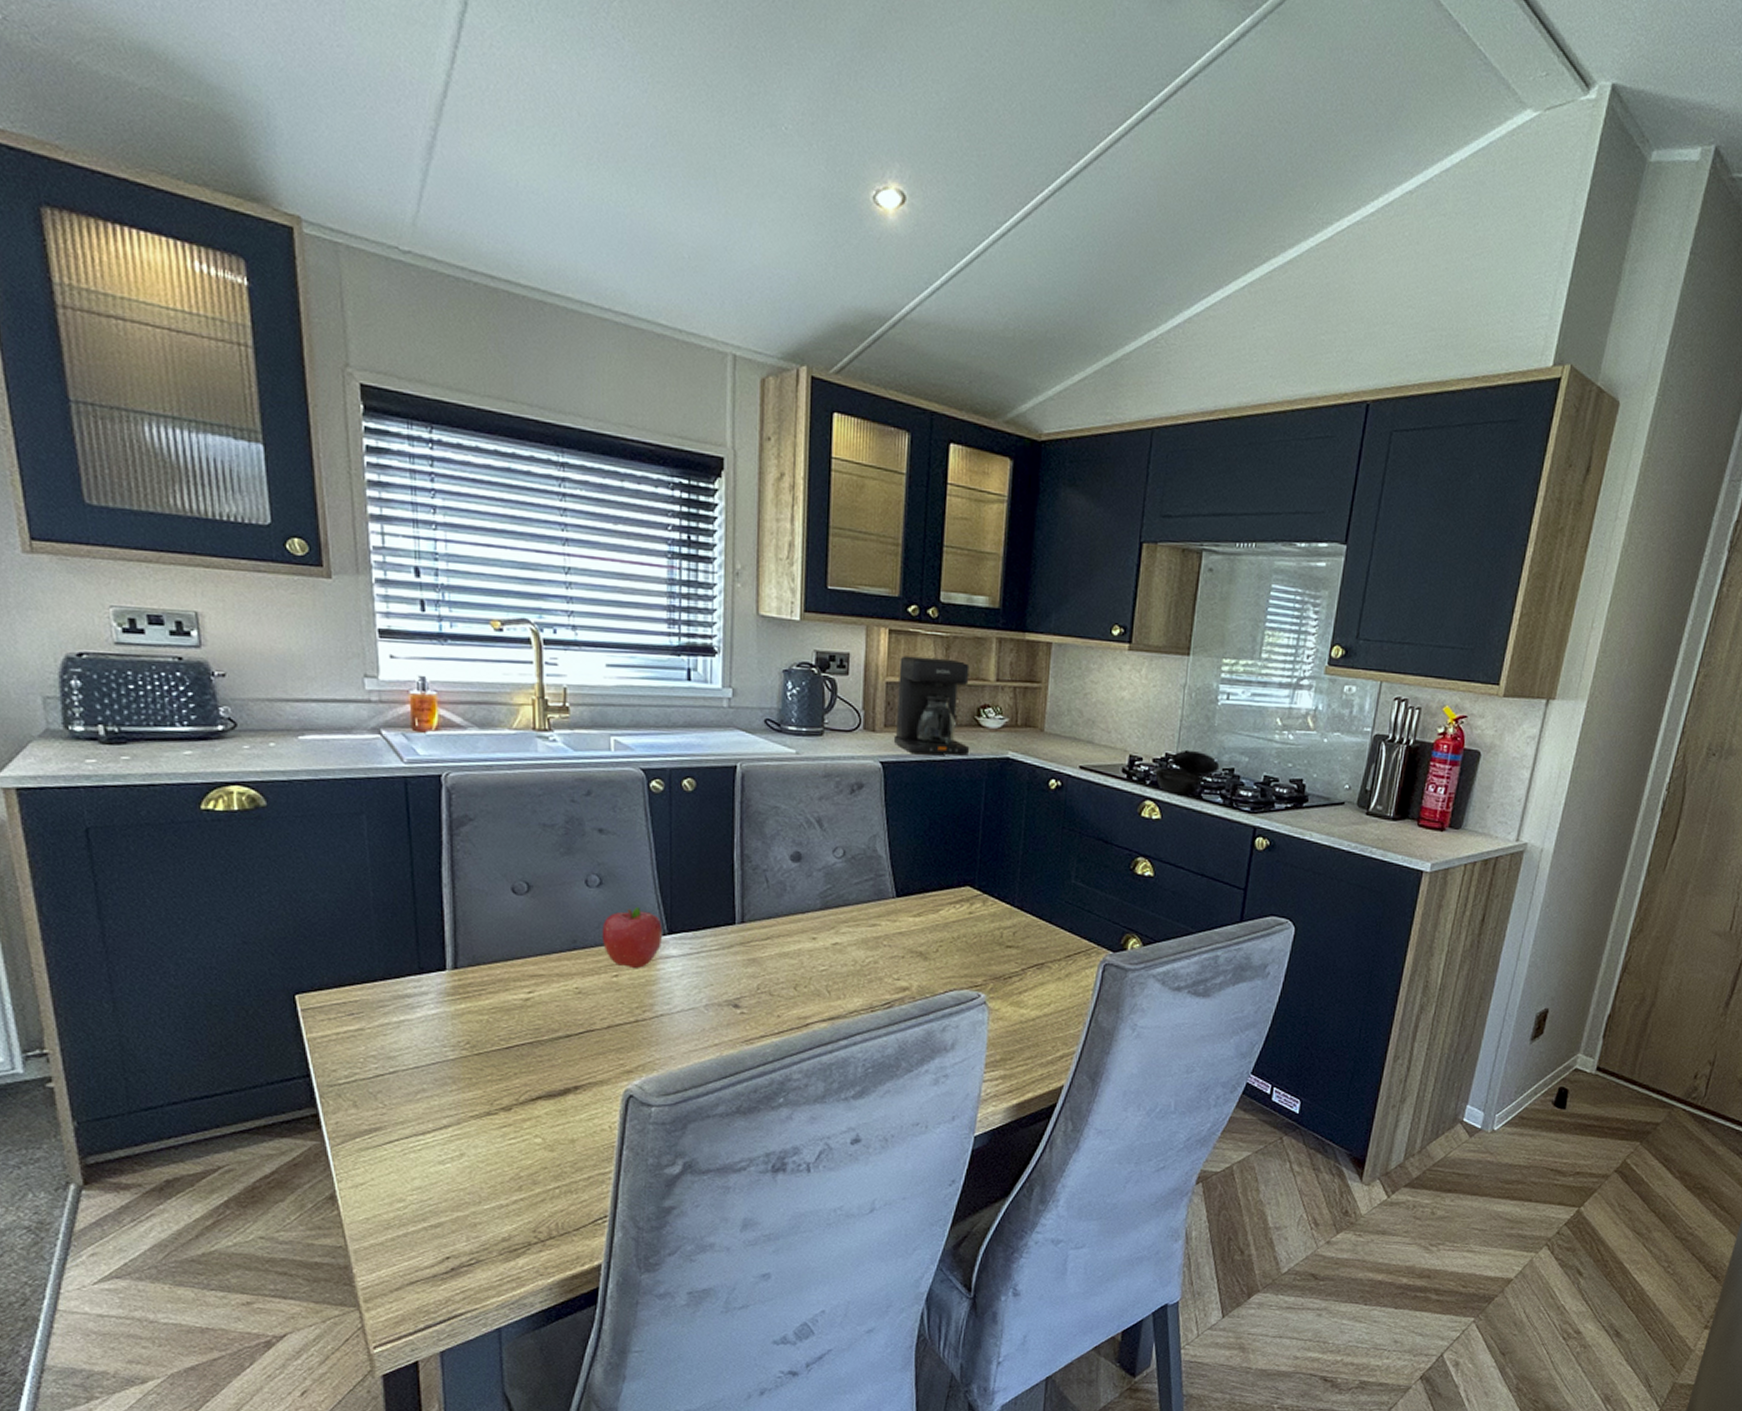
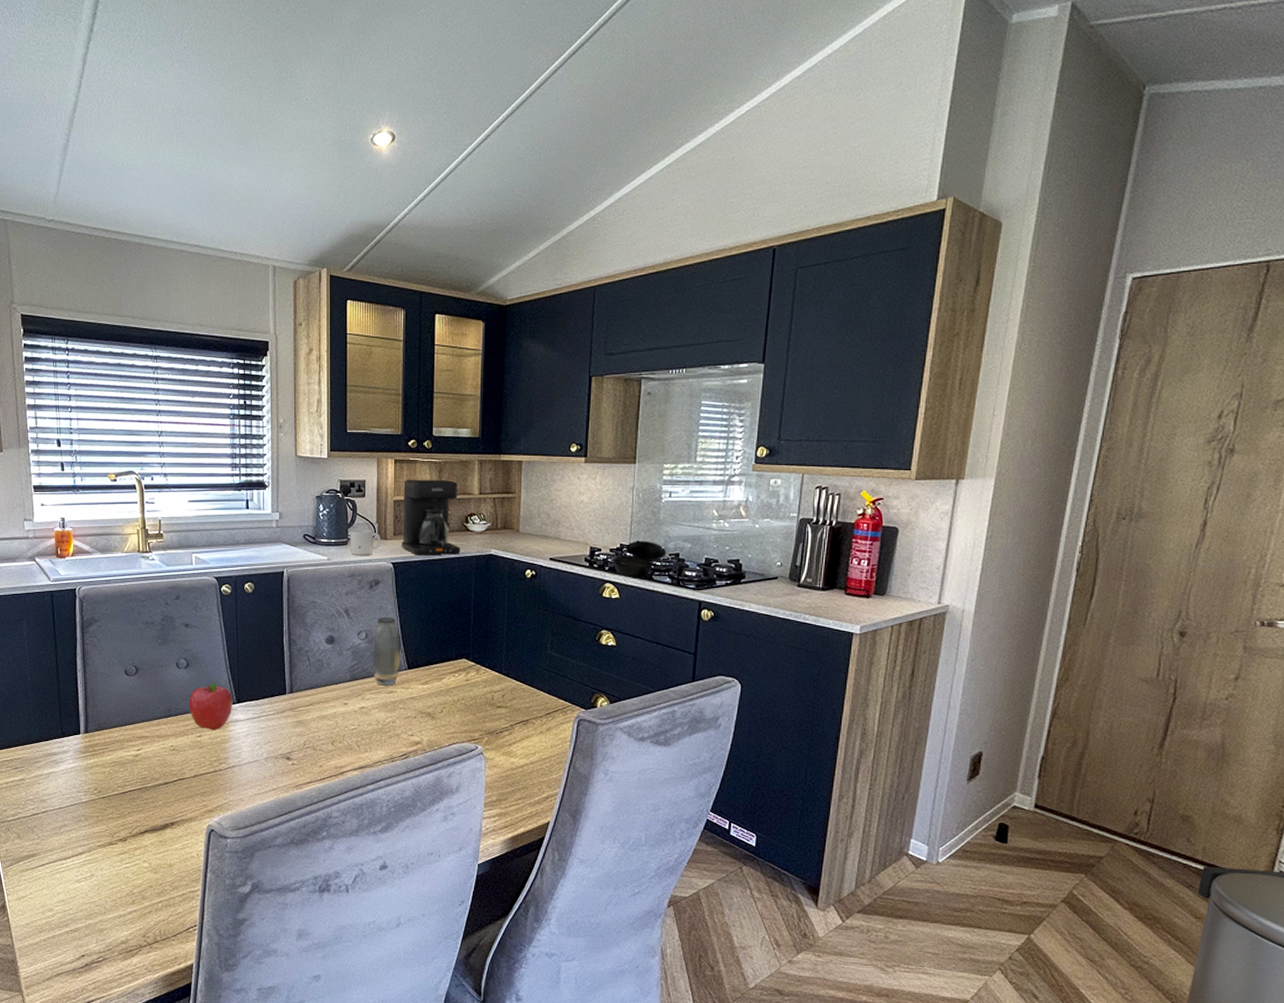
mug: none [826,716,867,751] -> present [350,530,381,555]
vase: none [850,831,889,917] -> present [372,618,402,686]

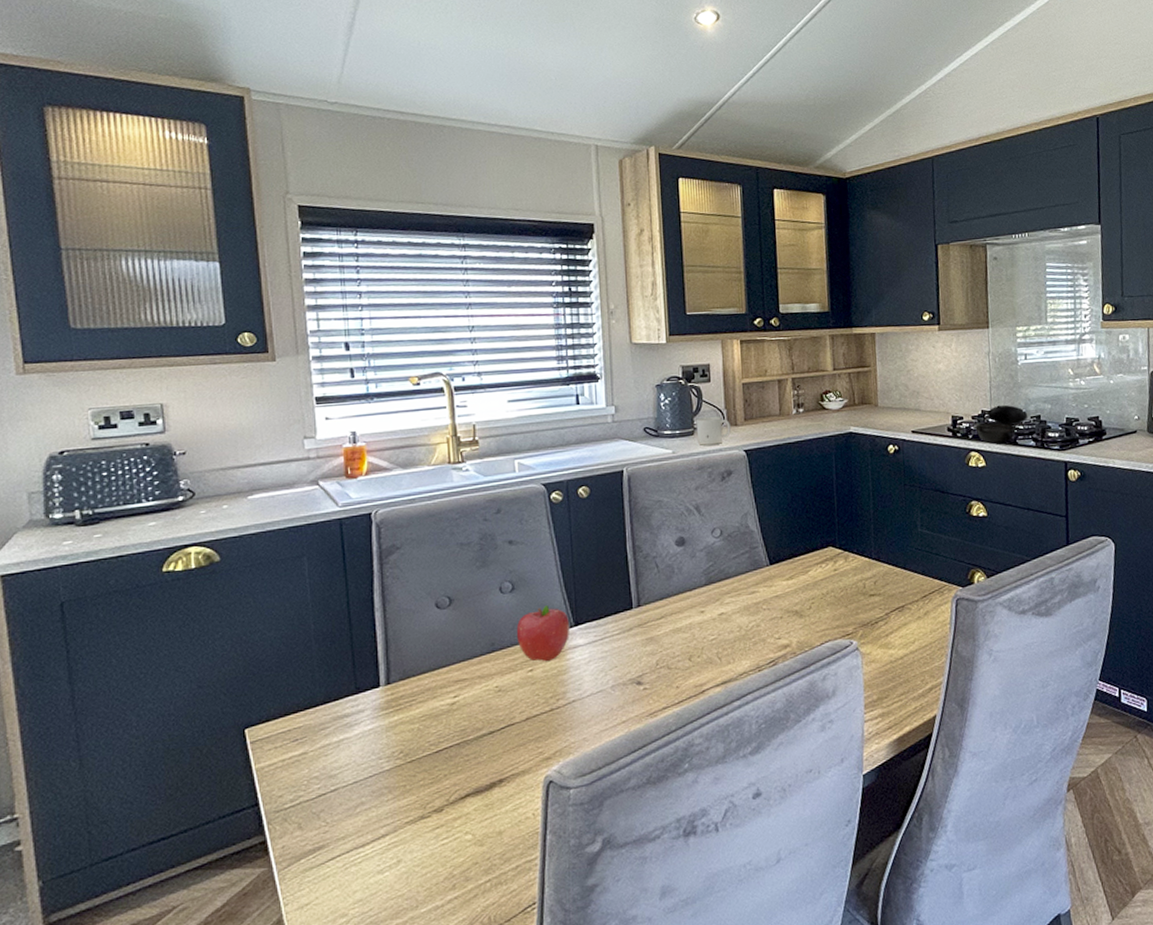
vase: present [372,618,402,686] -> none [727,510,762,587]
coffee maker: present [401,479,461,556] -> none [751,357,818,440]

